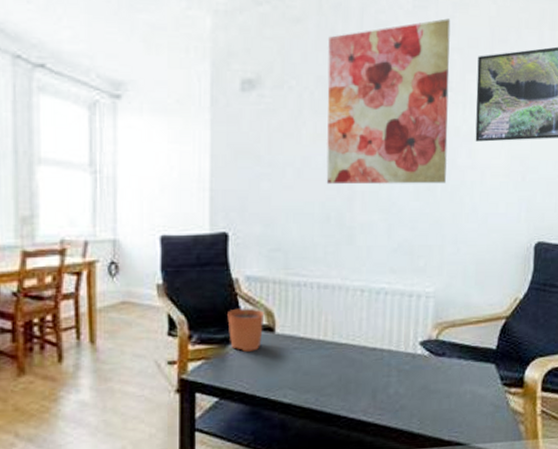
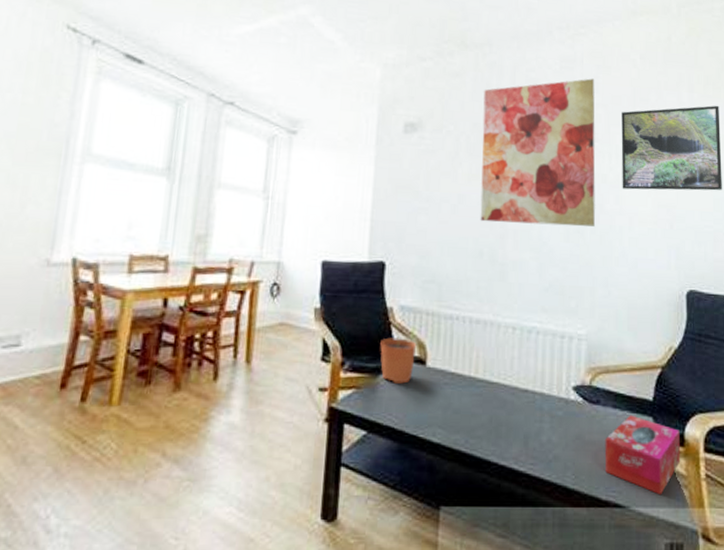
tissue box: none [448,363,520,432] -> present [604,415,681,495]

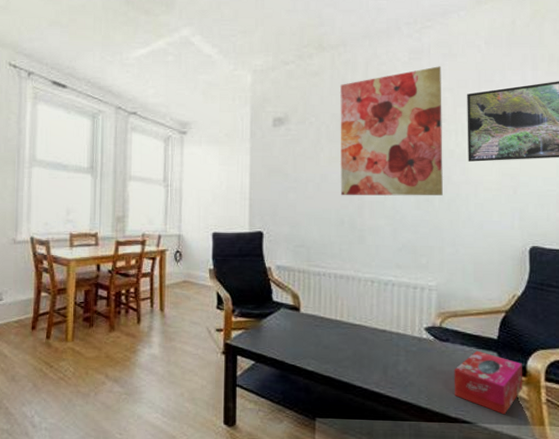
plant pot: present [380,324,417,384] -> none [262,280,292,326]

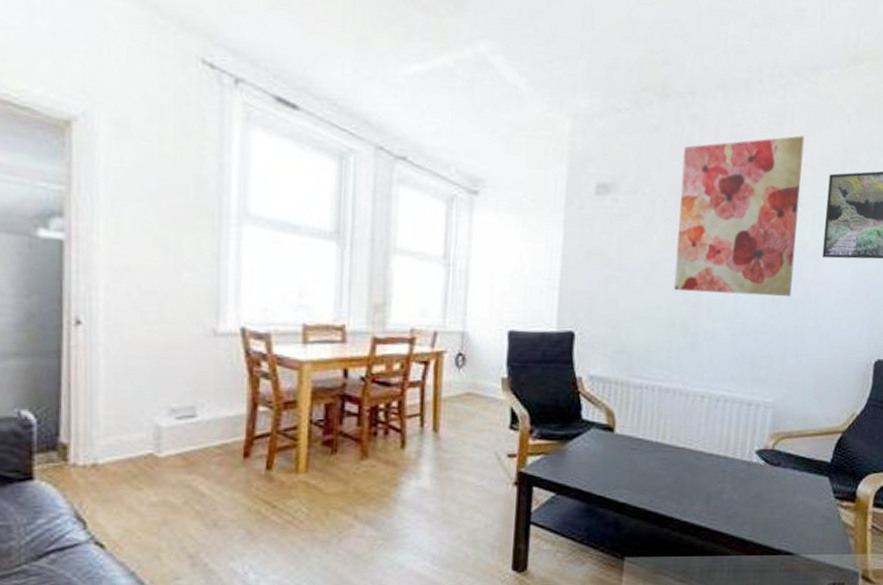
tissue box: present [454,350,523,415] -> none [780,475,853,544]

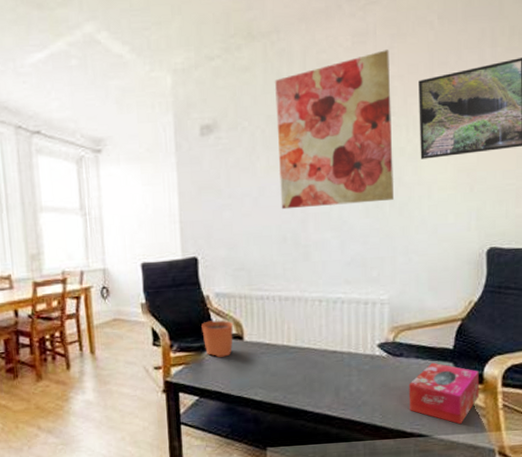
plant pot: none [568,393,606,450] -> present [201,308,234,357]
tissue box: none [780,475,853,544] -> present [408,362,480,425]

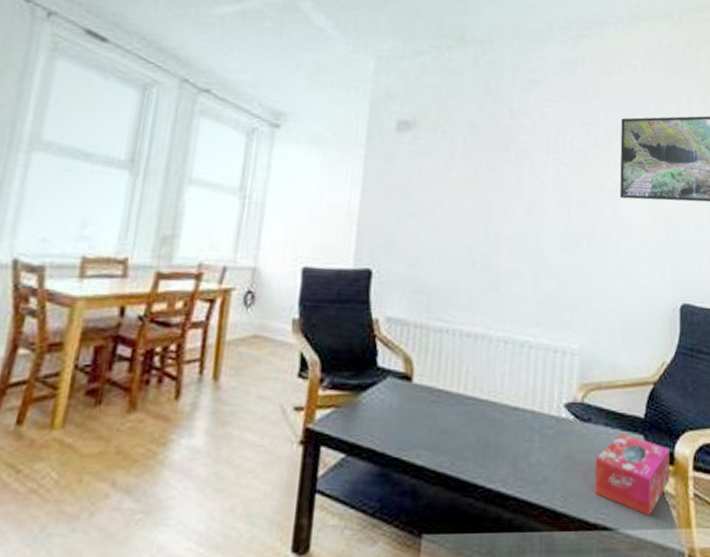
plant pot: present [201,308,234,357] -> none [363,337,403,402]
wall art: present [275,49,393,210] -> none [474,82,596,236]

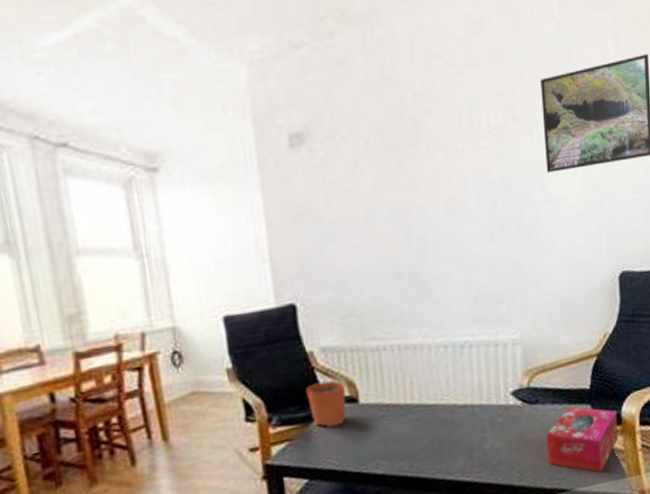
plant pot: none [363,337,403,402] -> present [306,367,346,428]

